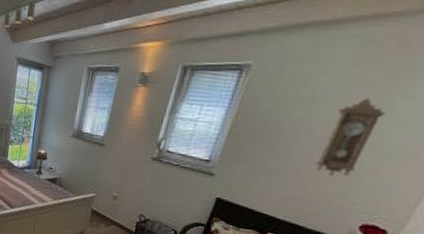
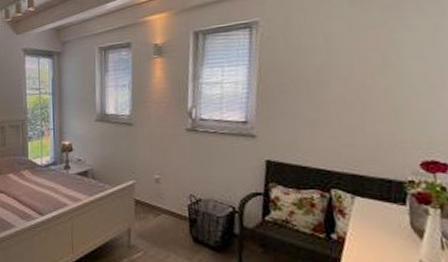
pendulum clock: present [315,97,385,176] -> none [351,34,398,117]

